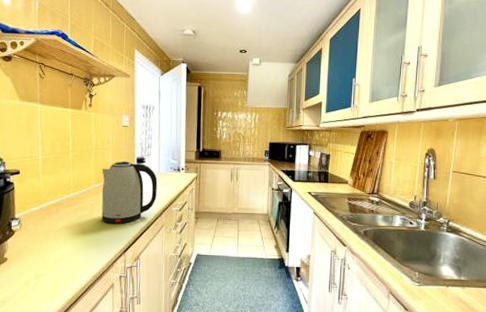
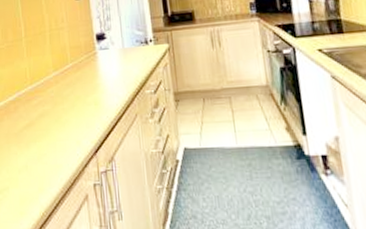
kettle: present [101,161,158,224] -> none [59,39,125,118]

